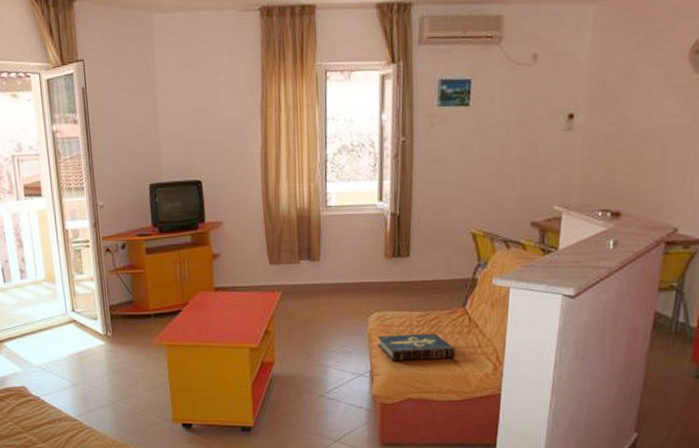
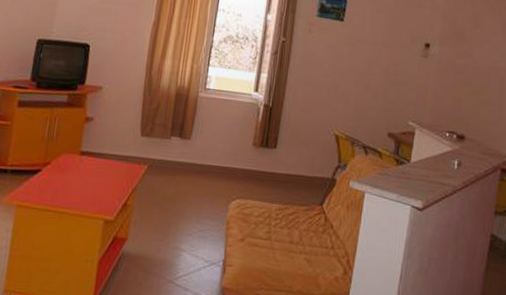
book: present [377,333,455,361] -> none [234,224,309,257]

